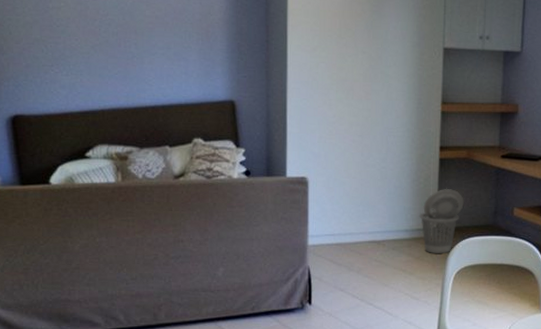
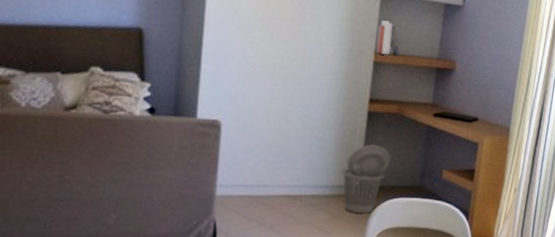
books: none [443,73,465,105] -> present [376,20,400,56]

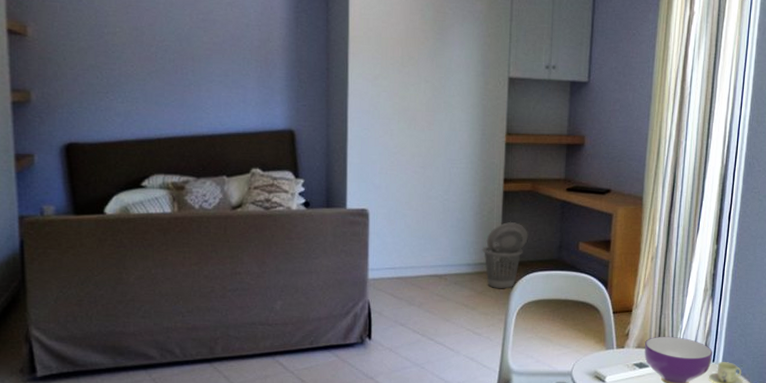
books: present [376,20,400,56] -> none [507,103,530,136]

